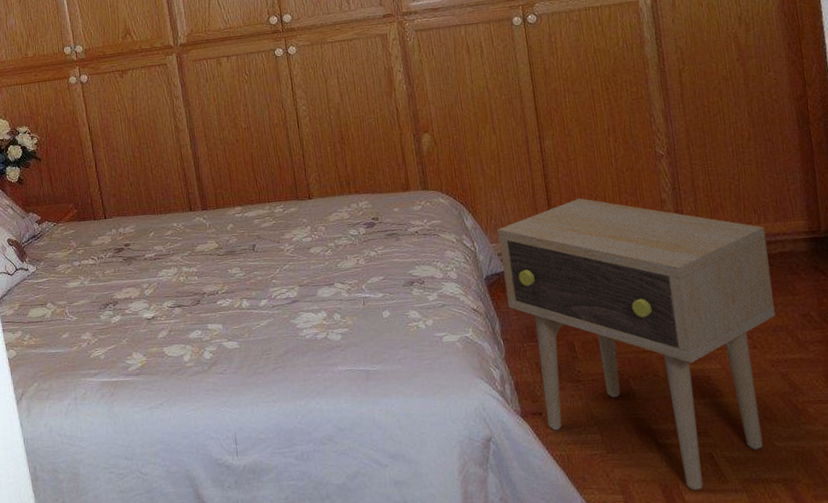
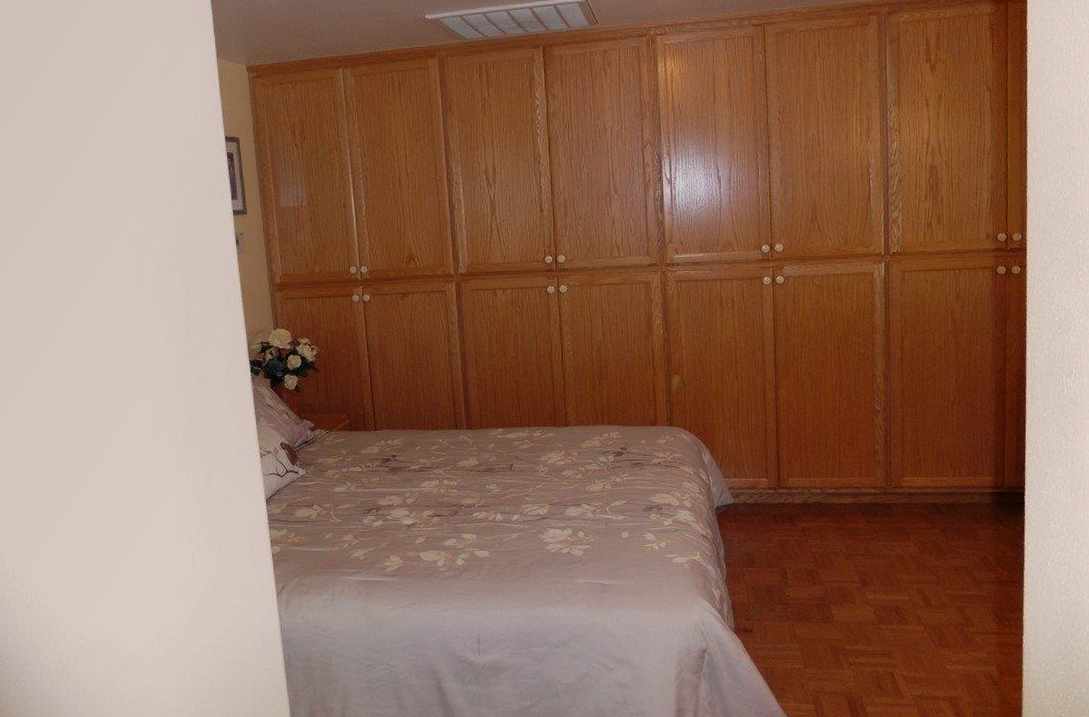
side table: present [498,198,775,491] -> none [731,444,959,703]

